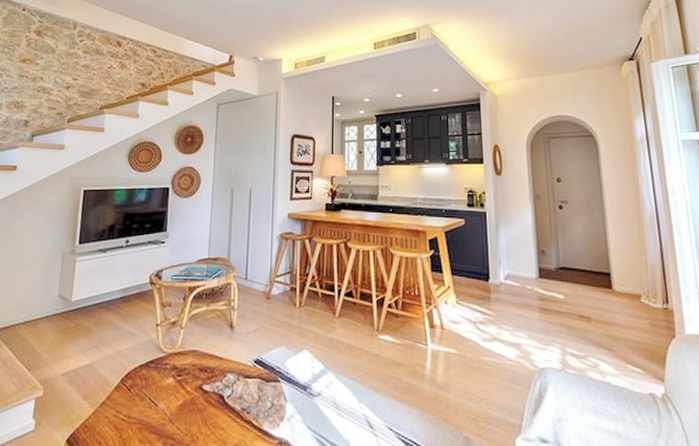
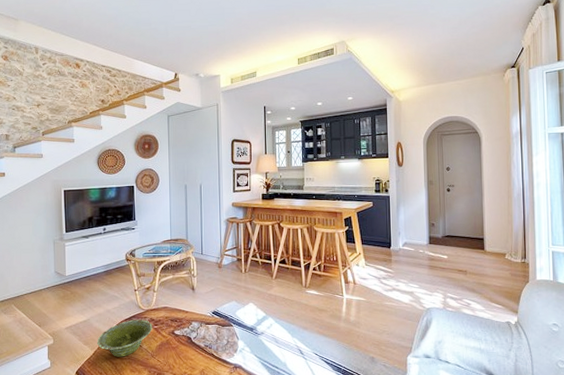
dish: none [99,366,175,420] -> present [96,319,153,357]

